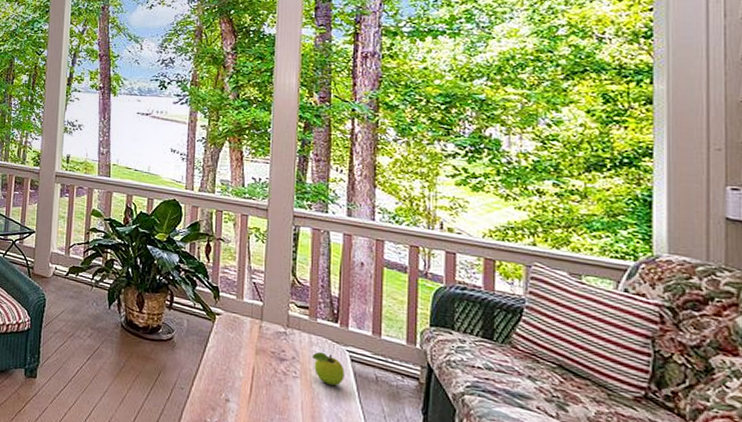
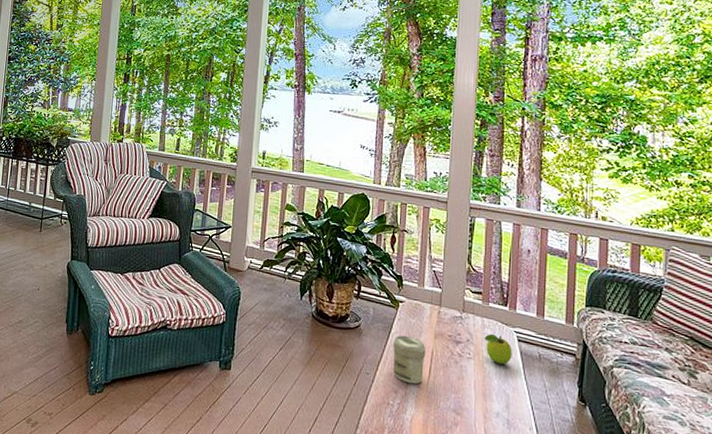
jar: none [210,349,247,403] -> present [393,335,426,385]

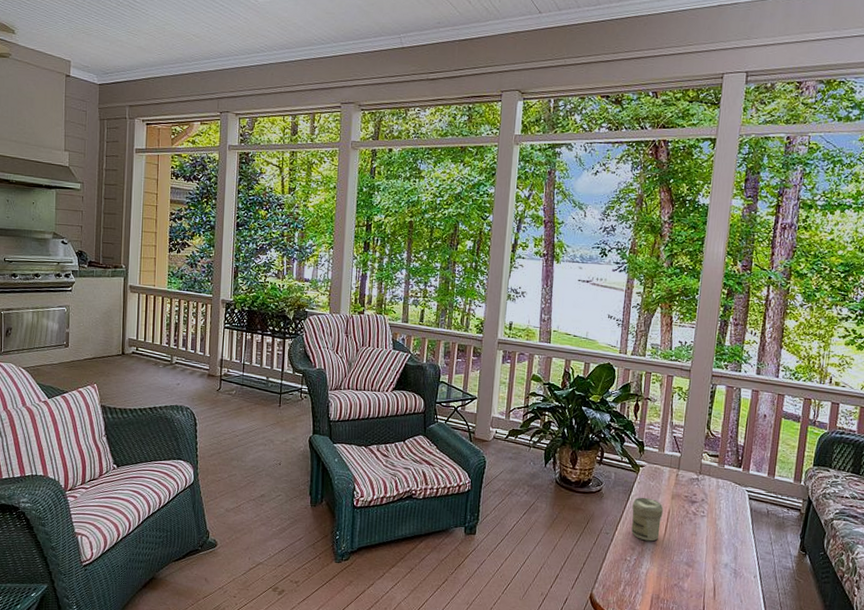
fruit: present [484,333,512,365] -> none [717,493,743,521]

